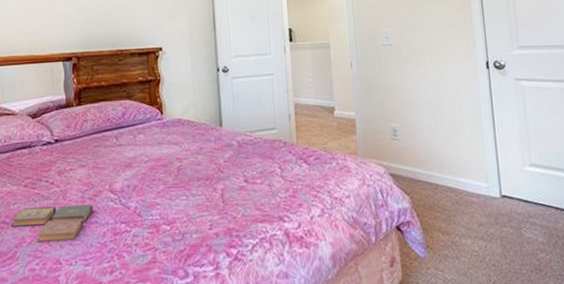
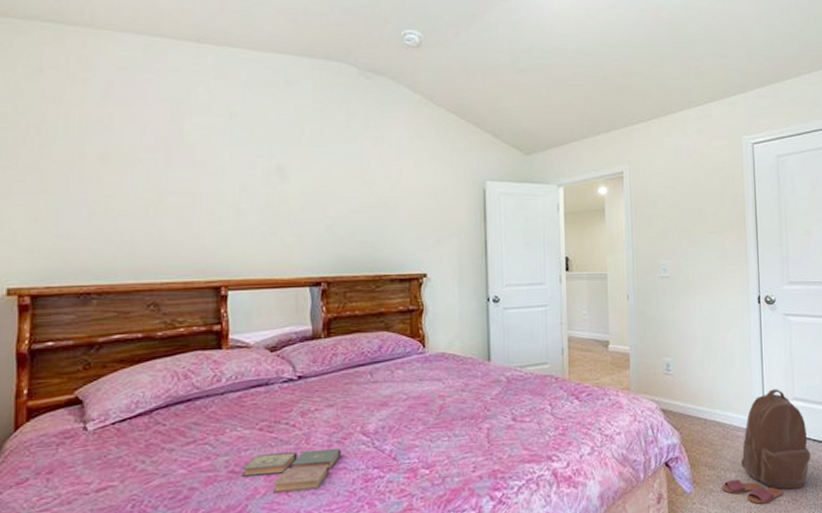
slippers: none [457,245,525,272] -> present [722,478,783,504]
backpack: none [477,155,554,258] -> present [741,389,811,489]

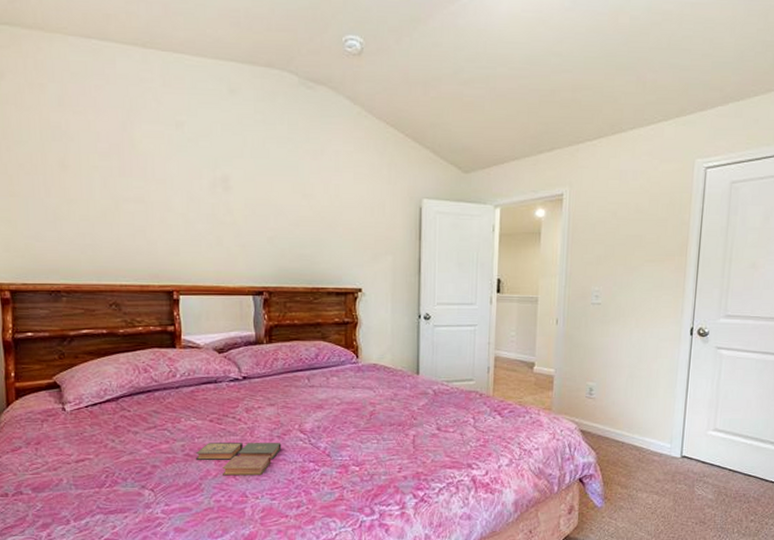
slippers: present [722,478,783,504] -> none [632,499,692,523]
backpack: present [741,389,811,489] -> none [654,419,725,513]

